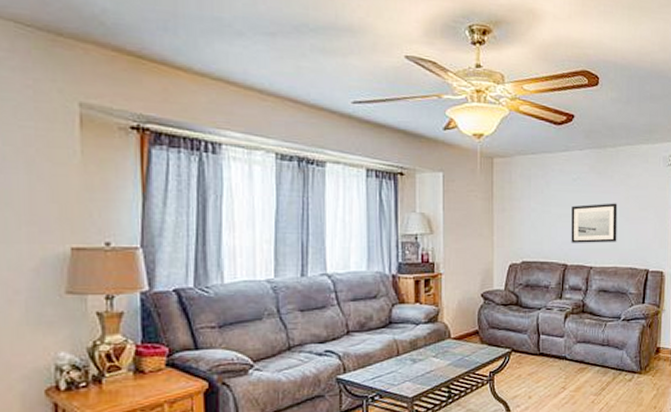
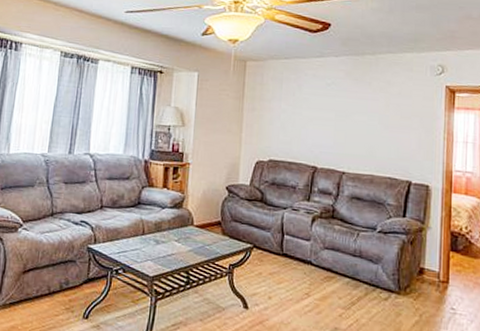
wall art: present [571,203,618,243] -> none [322,109,376,149]

